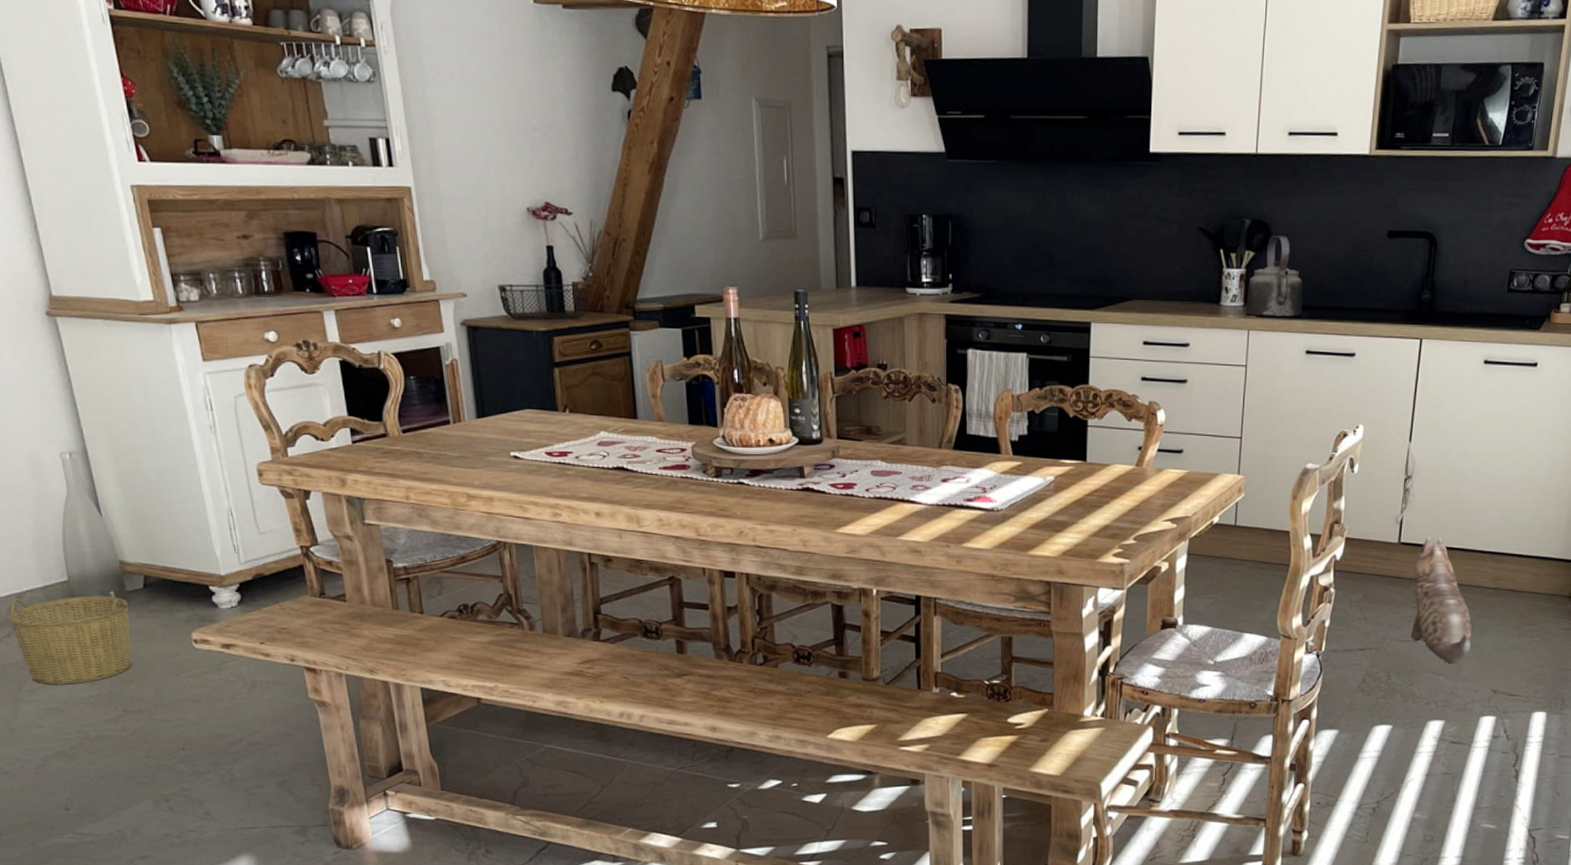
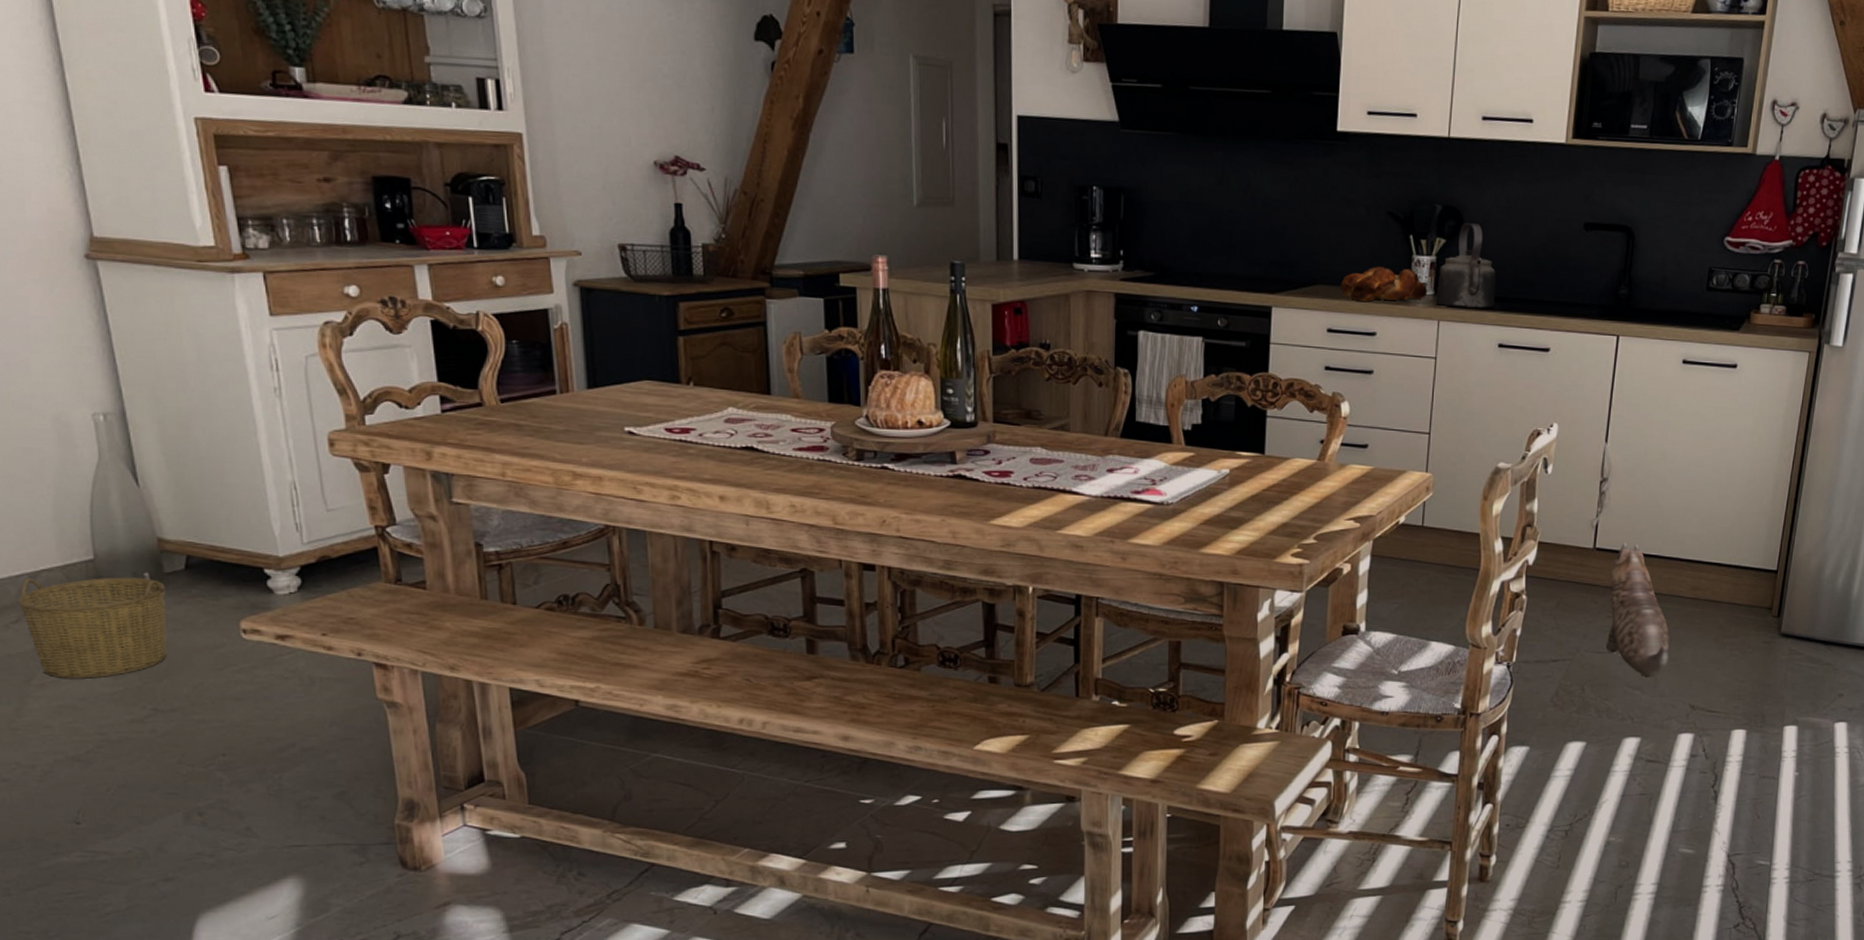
bread loaf: none [1154,281,1238,315] -> present [1340,266,1428,303]

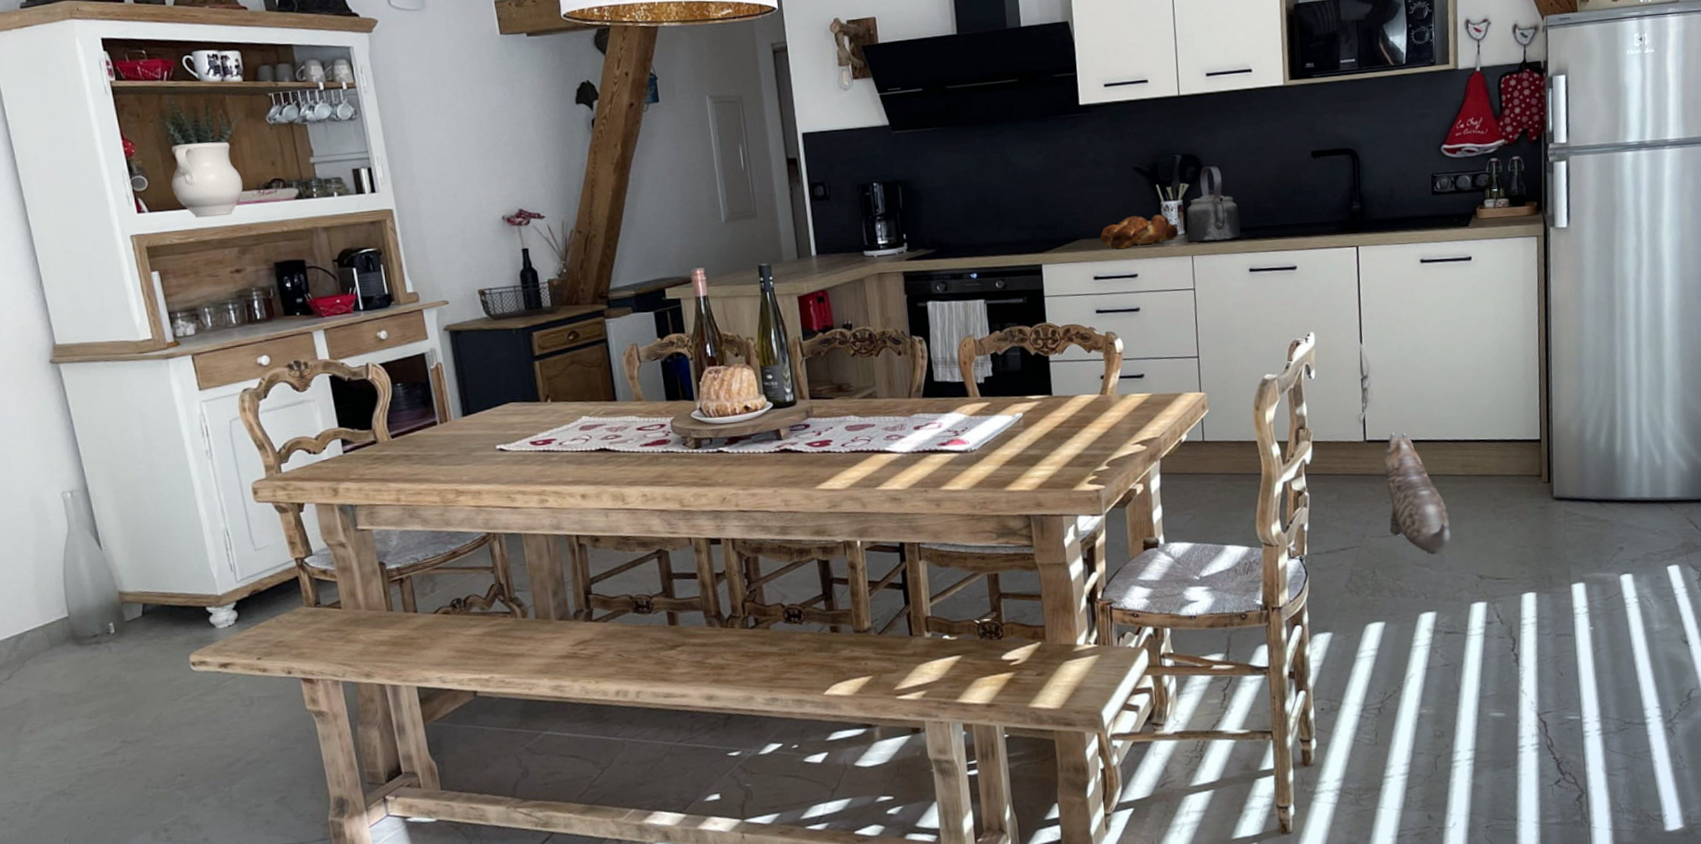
basket: present [17,577,168,679] -> none [8,627,132,724]
ceramic jug: none [250,15,339,112] -> present [171,142,243,218]

